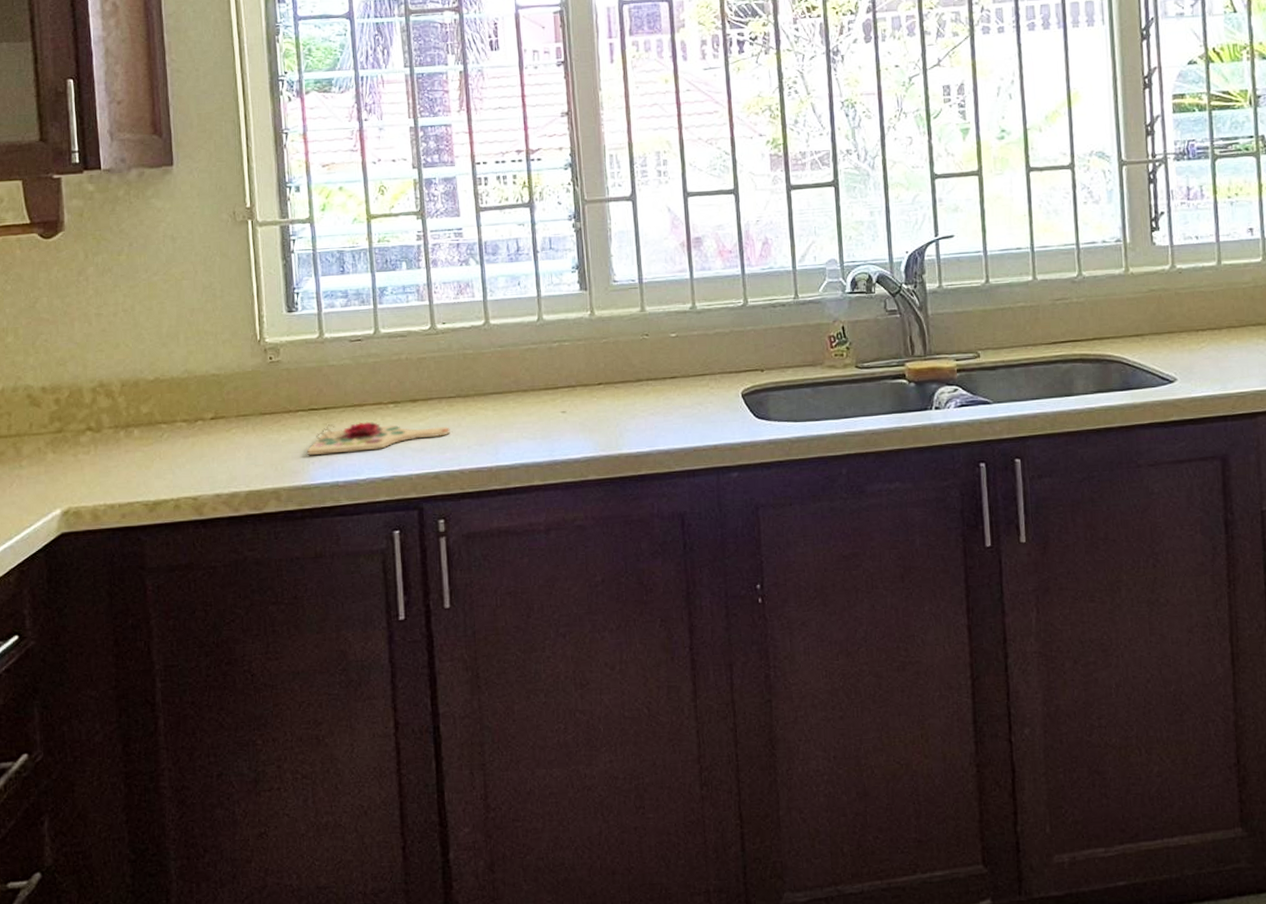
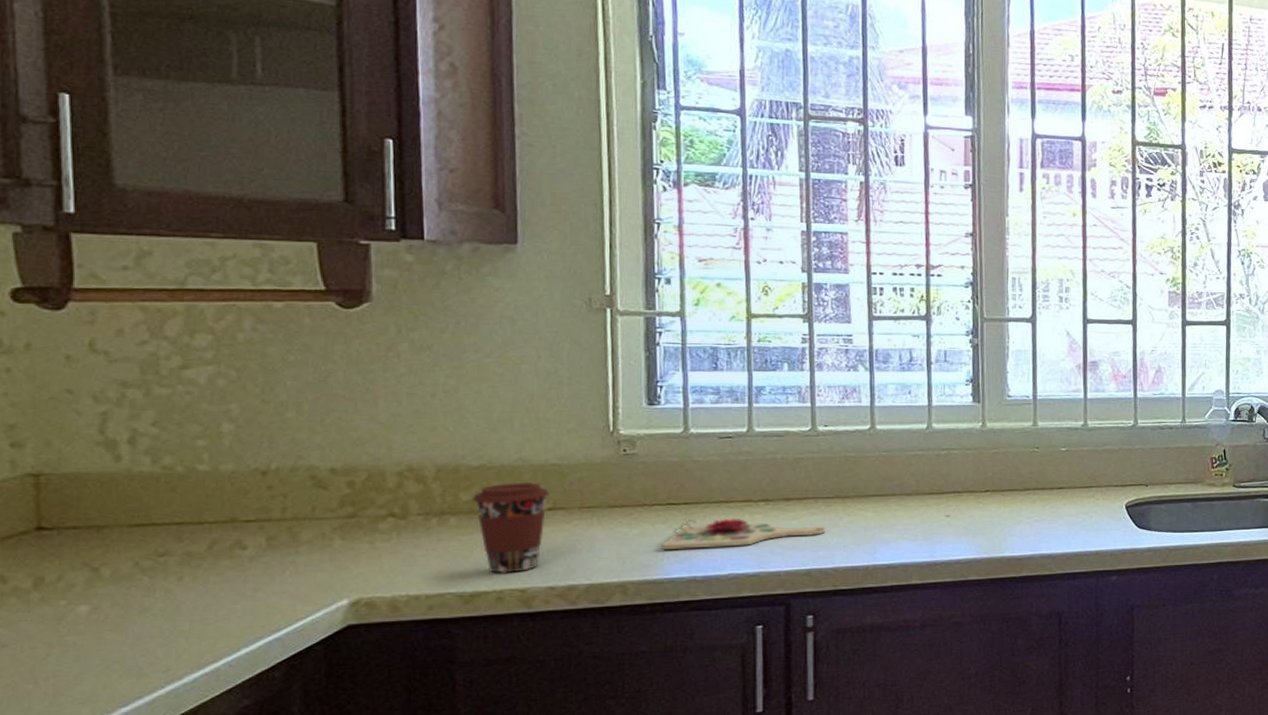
coffee cup: none [150,392,211,482] -> present [471,481,549,573]

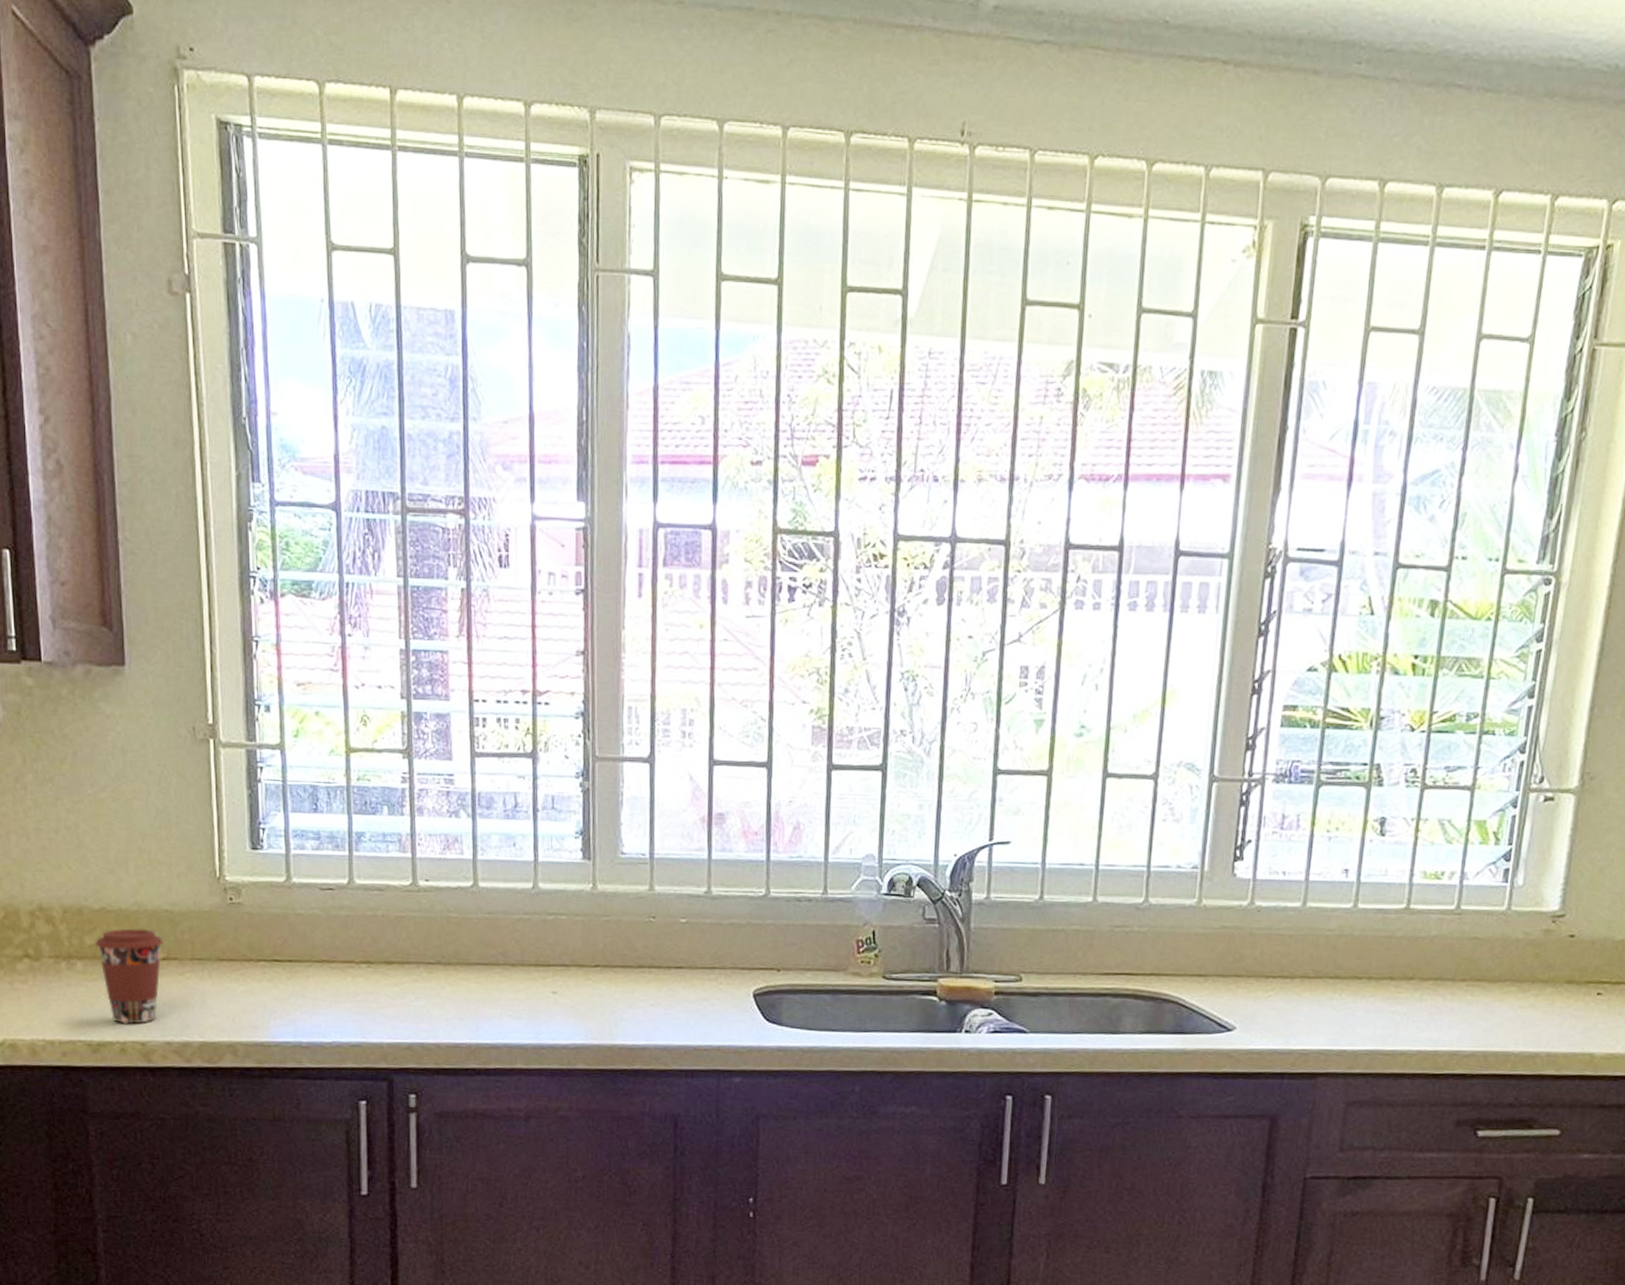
cutting board: present [662,518,826,550] -> none [268,979,428,1013]

